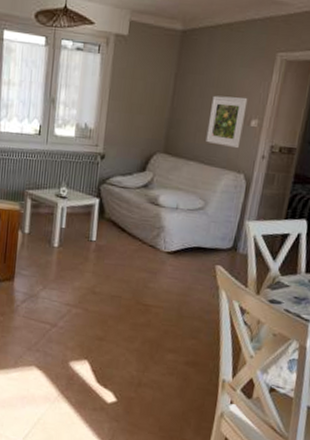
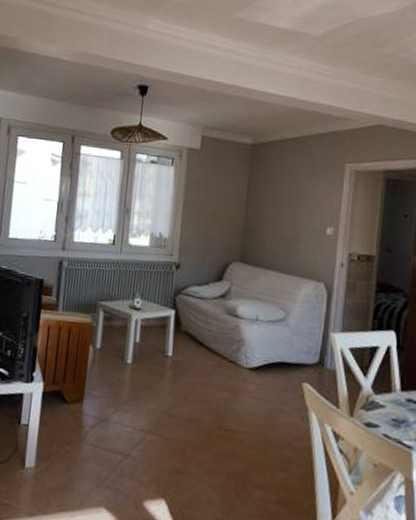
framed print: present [206,95,248,148] -> none [282,204,321,256]

